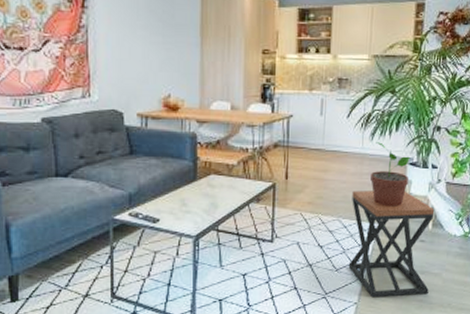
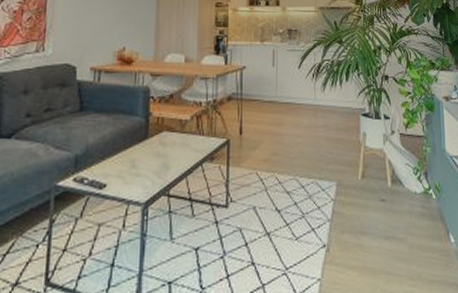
stool: present [348,190,435,298] -> none [308,144,396,272]
potted plant: present [371,142,411,207] -> none [325,93,363,162]

